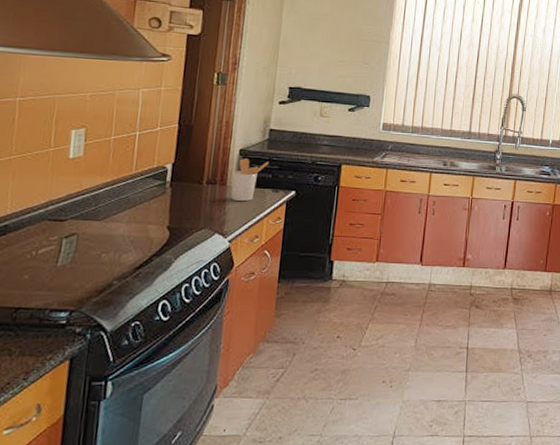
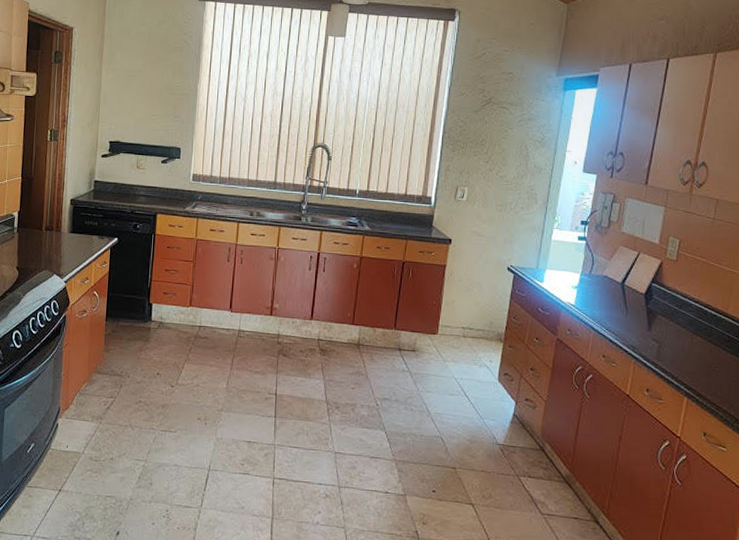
utensil holder: present [231,158,269,201] -> none [65,207,95,246]

